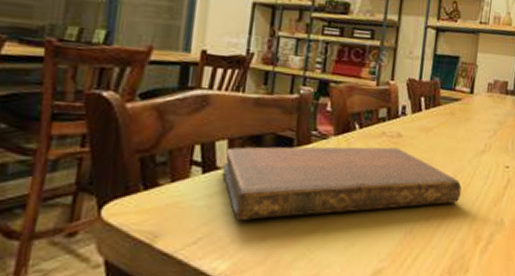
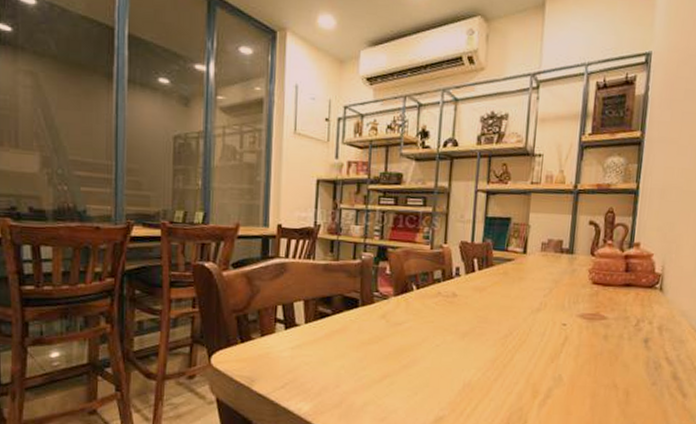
notebook: present [222,146,462,220] -> none [300,306,518,370]

